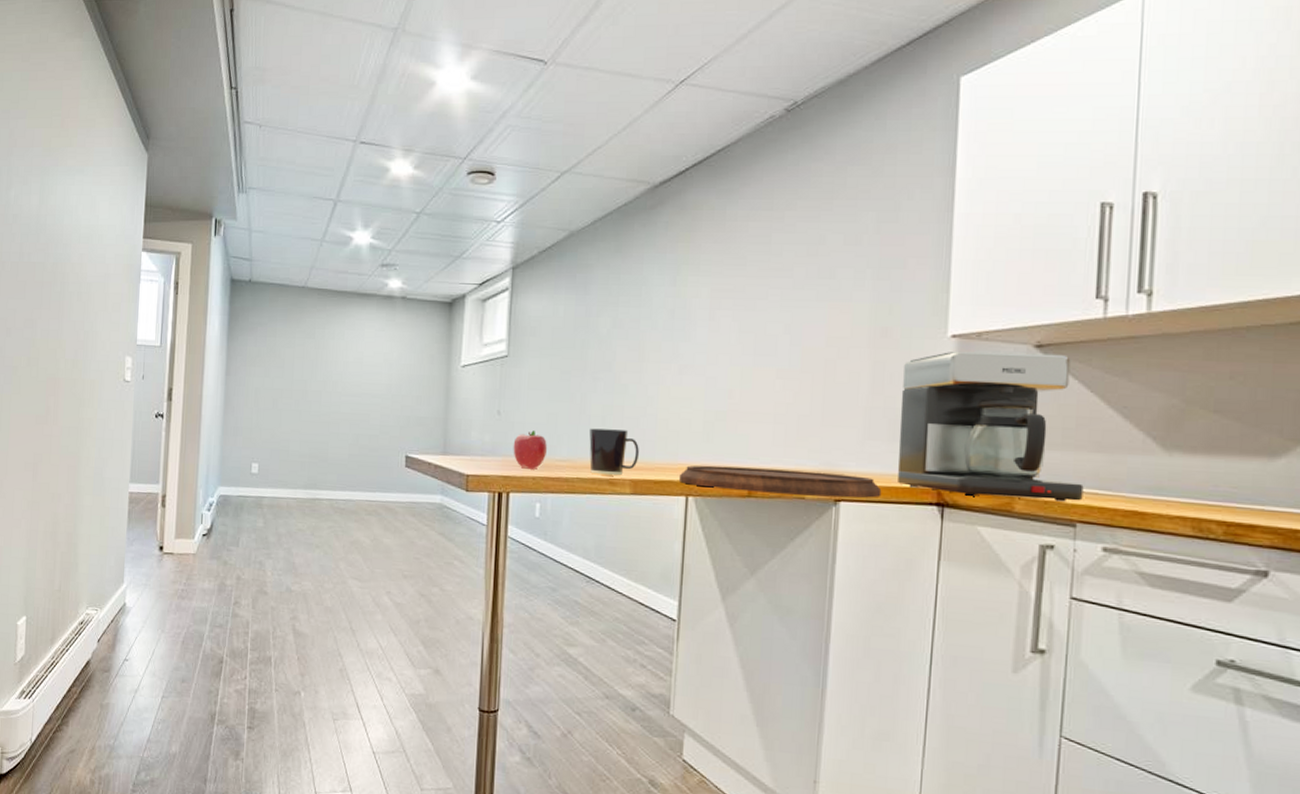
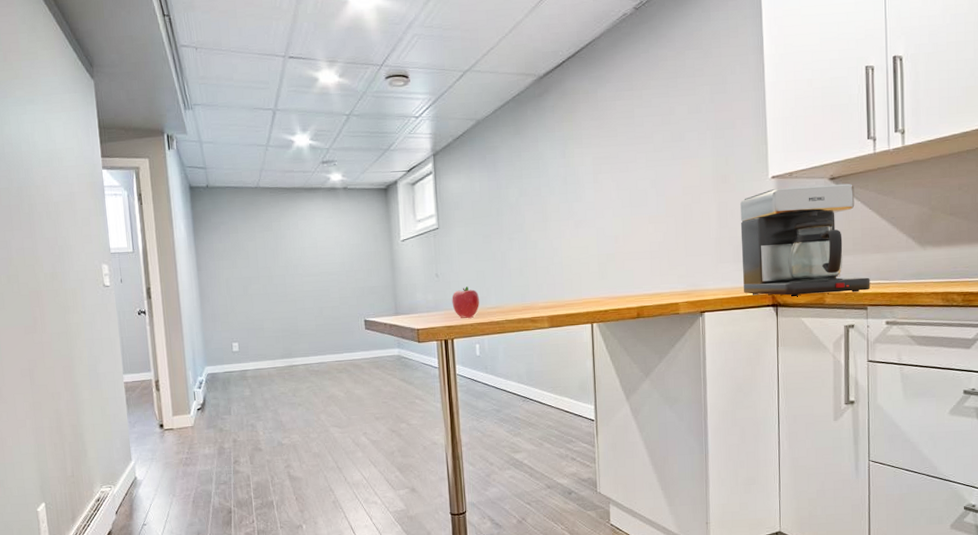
mug: present [588,428,639,476] -> none [510,277,552,316]
cutting board: present [678,465,882,499] -> none [584,291,733,315]

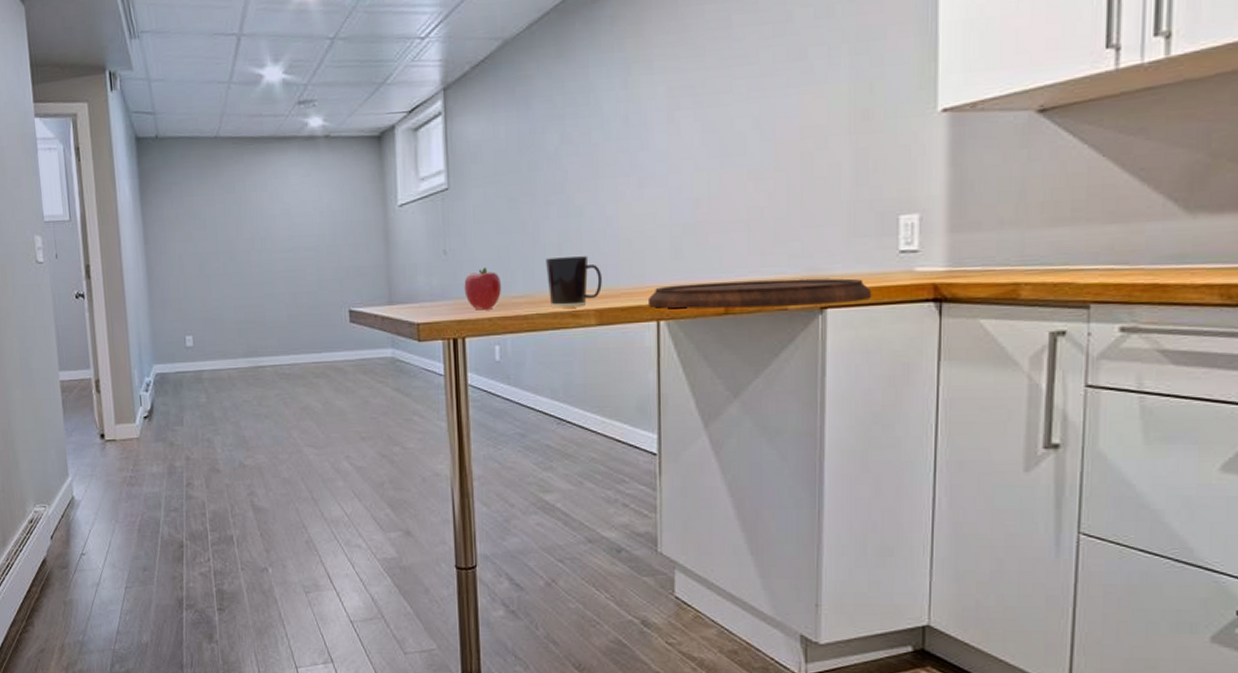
mug: none [510,277,552,316] -> present [545,256,602,308]
cutting board: none [584,291,733,315] -> present [647,278,872,309]
coffee maker: present [739,183,870,296] -> none [888,117,1097,287]

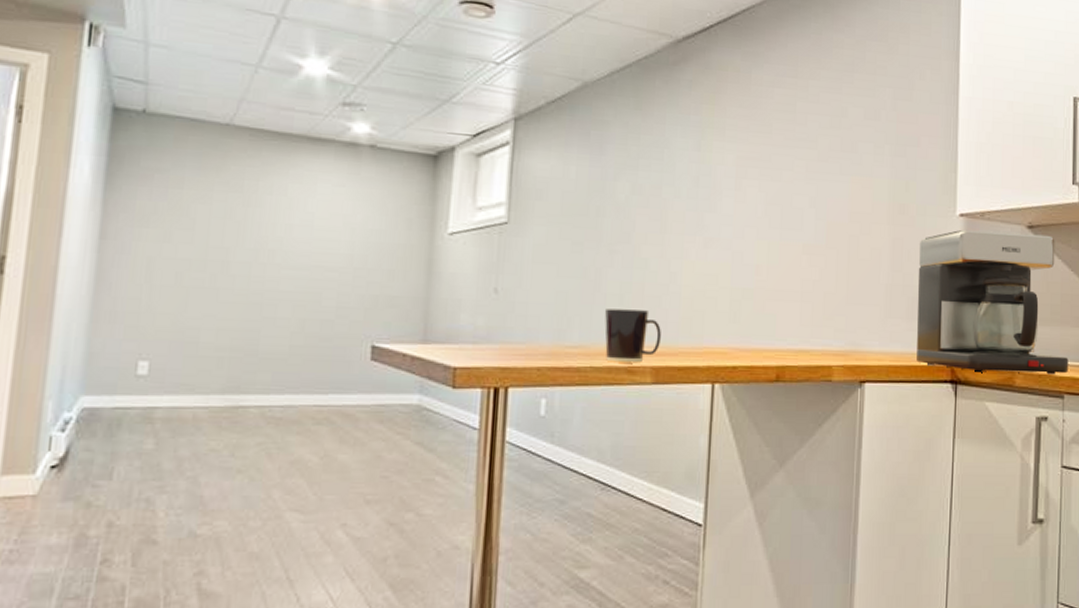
fruit: present [464,268,502,310] -> none [513,312,556,358]
cutting board: present [647,278,872,309] -> none [704,348,903,379]
coffee maker: none [888,117,1097,287] -> present [916,230,1069,375]

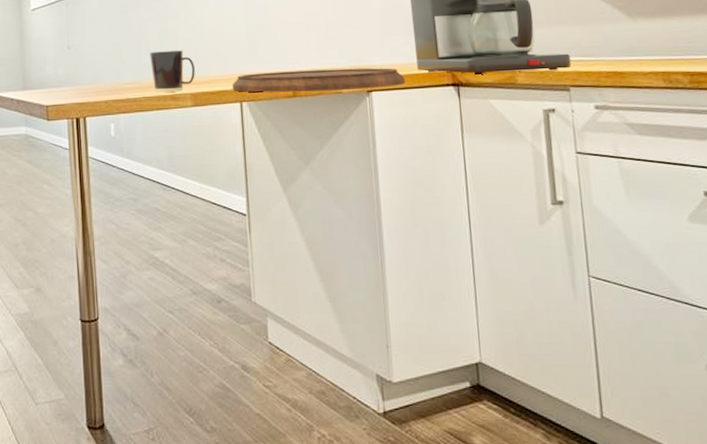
cutting board: none [704,348,903,379] -> present [232,68,406,93]

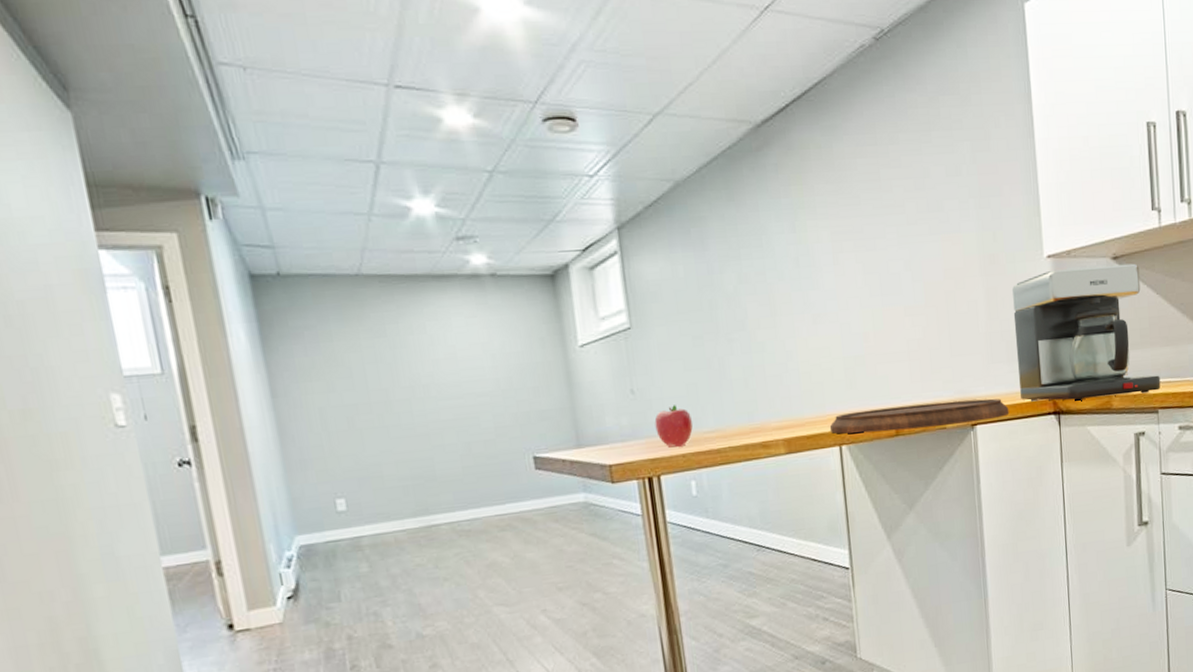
fruit: none [84,59,115,94] -> present [654,405,694,448]
mug: present [149,50,195,93] -> none [732,389,788,441]

